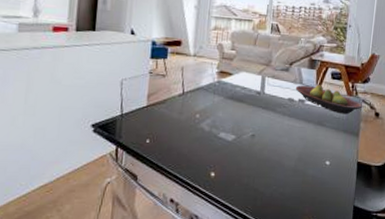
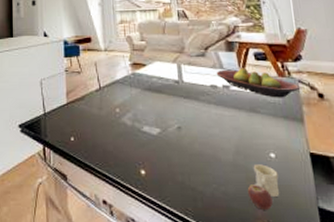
mug: none [300,170,329,208] -> present [247,164,280,210]

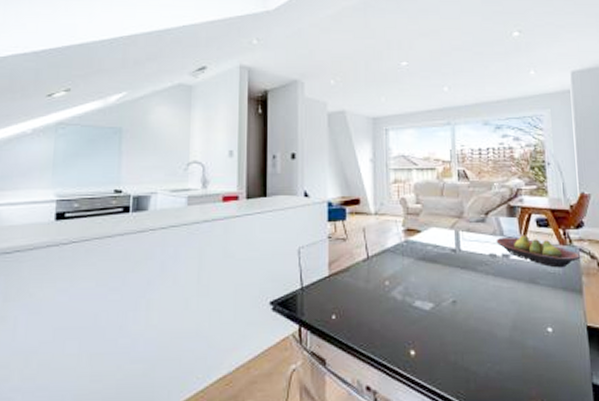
mug: present [247,164,280,210] -> none [522,340,555,389]

